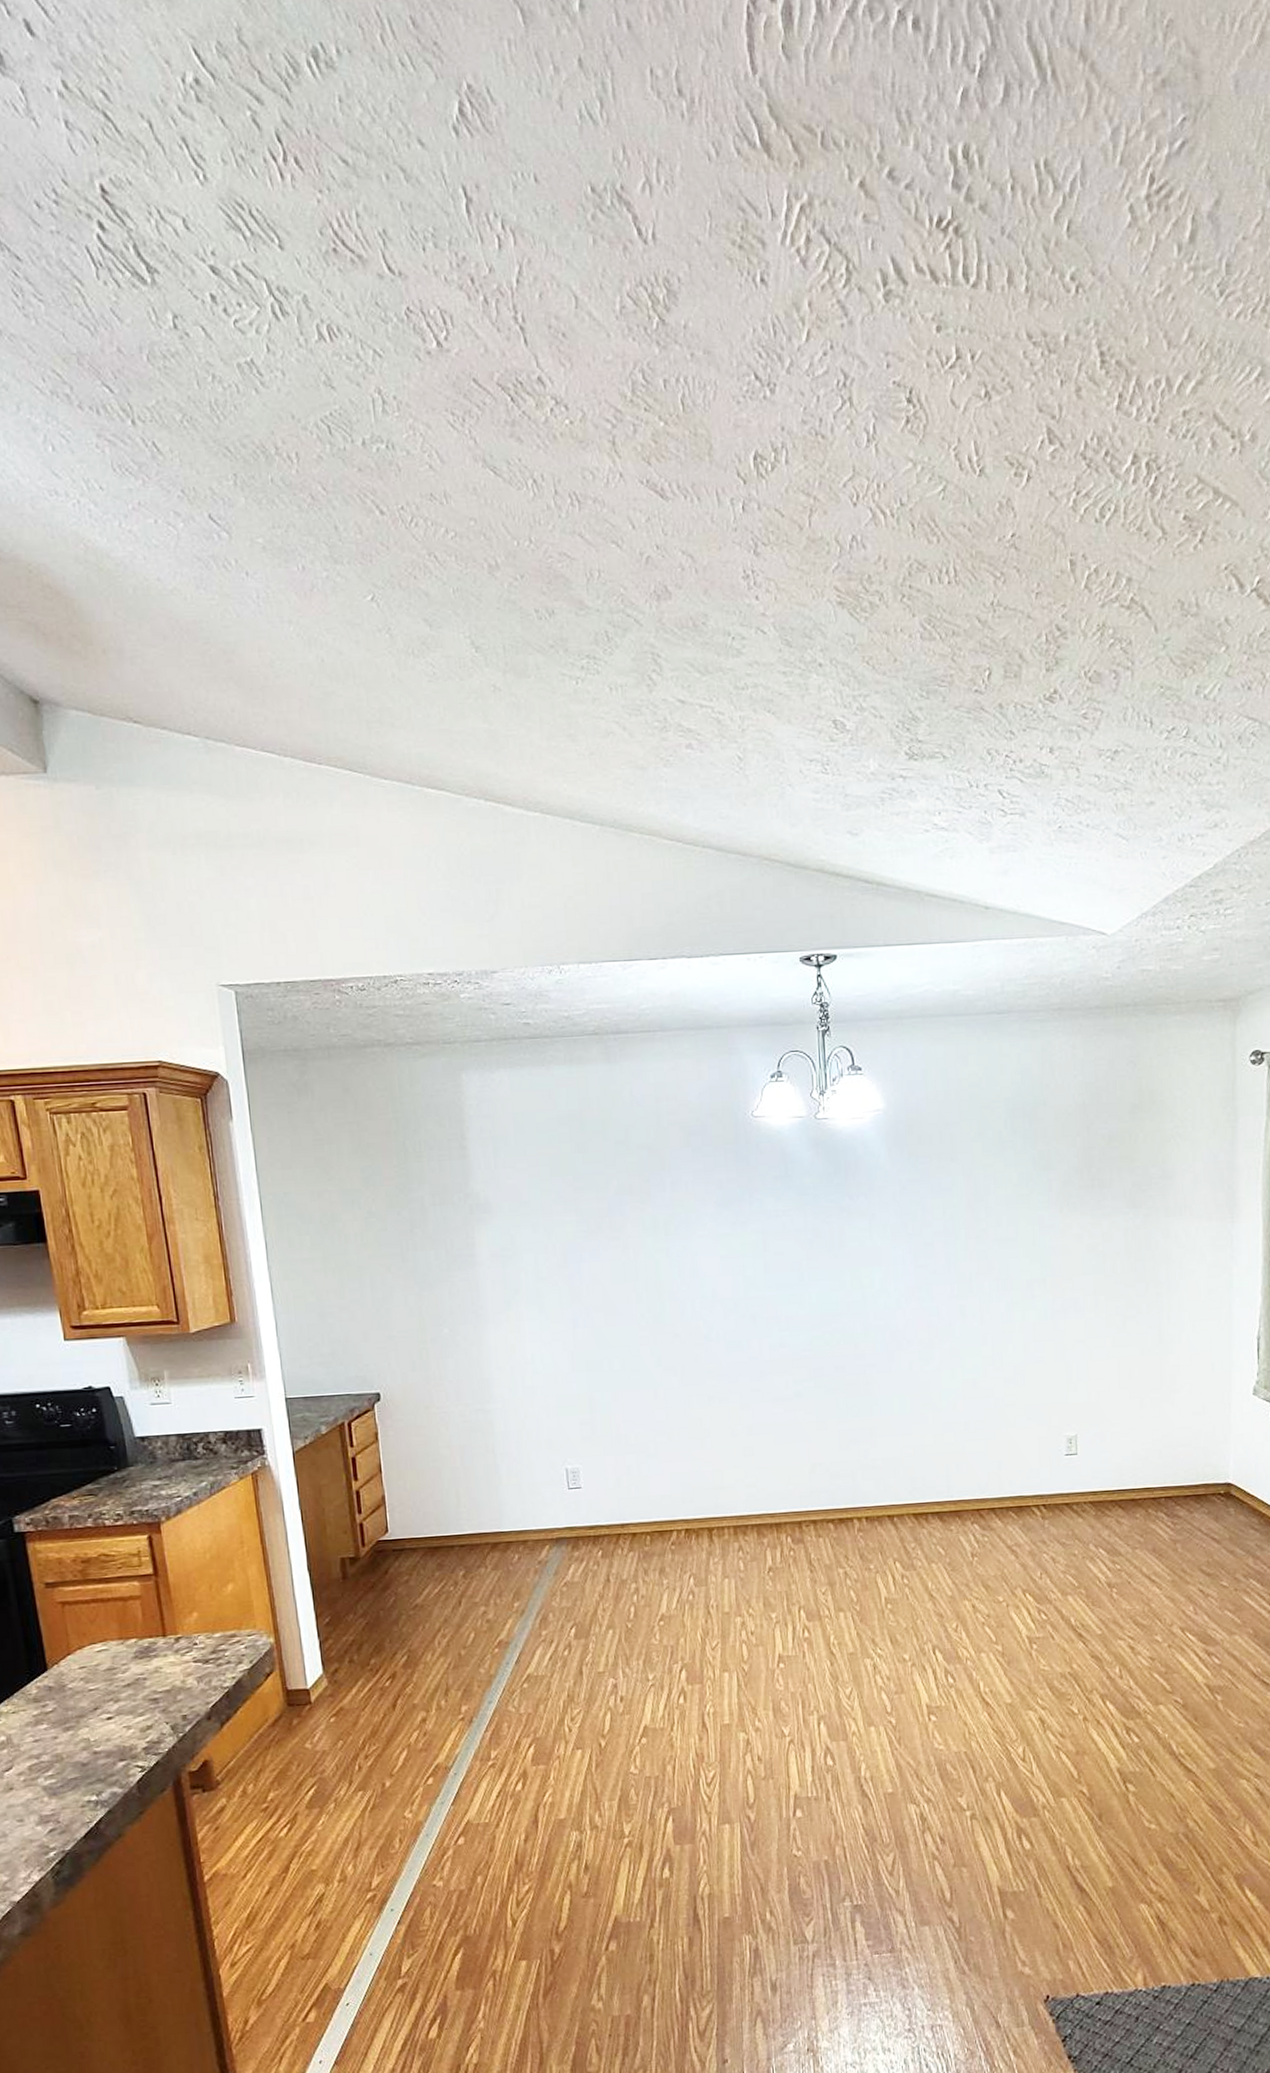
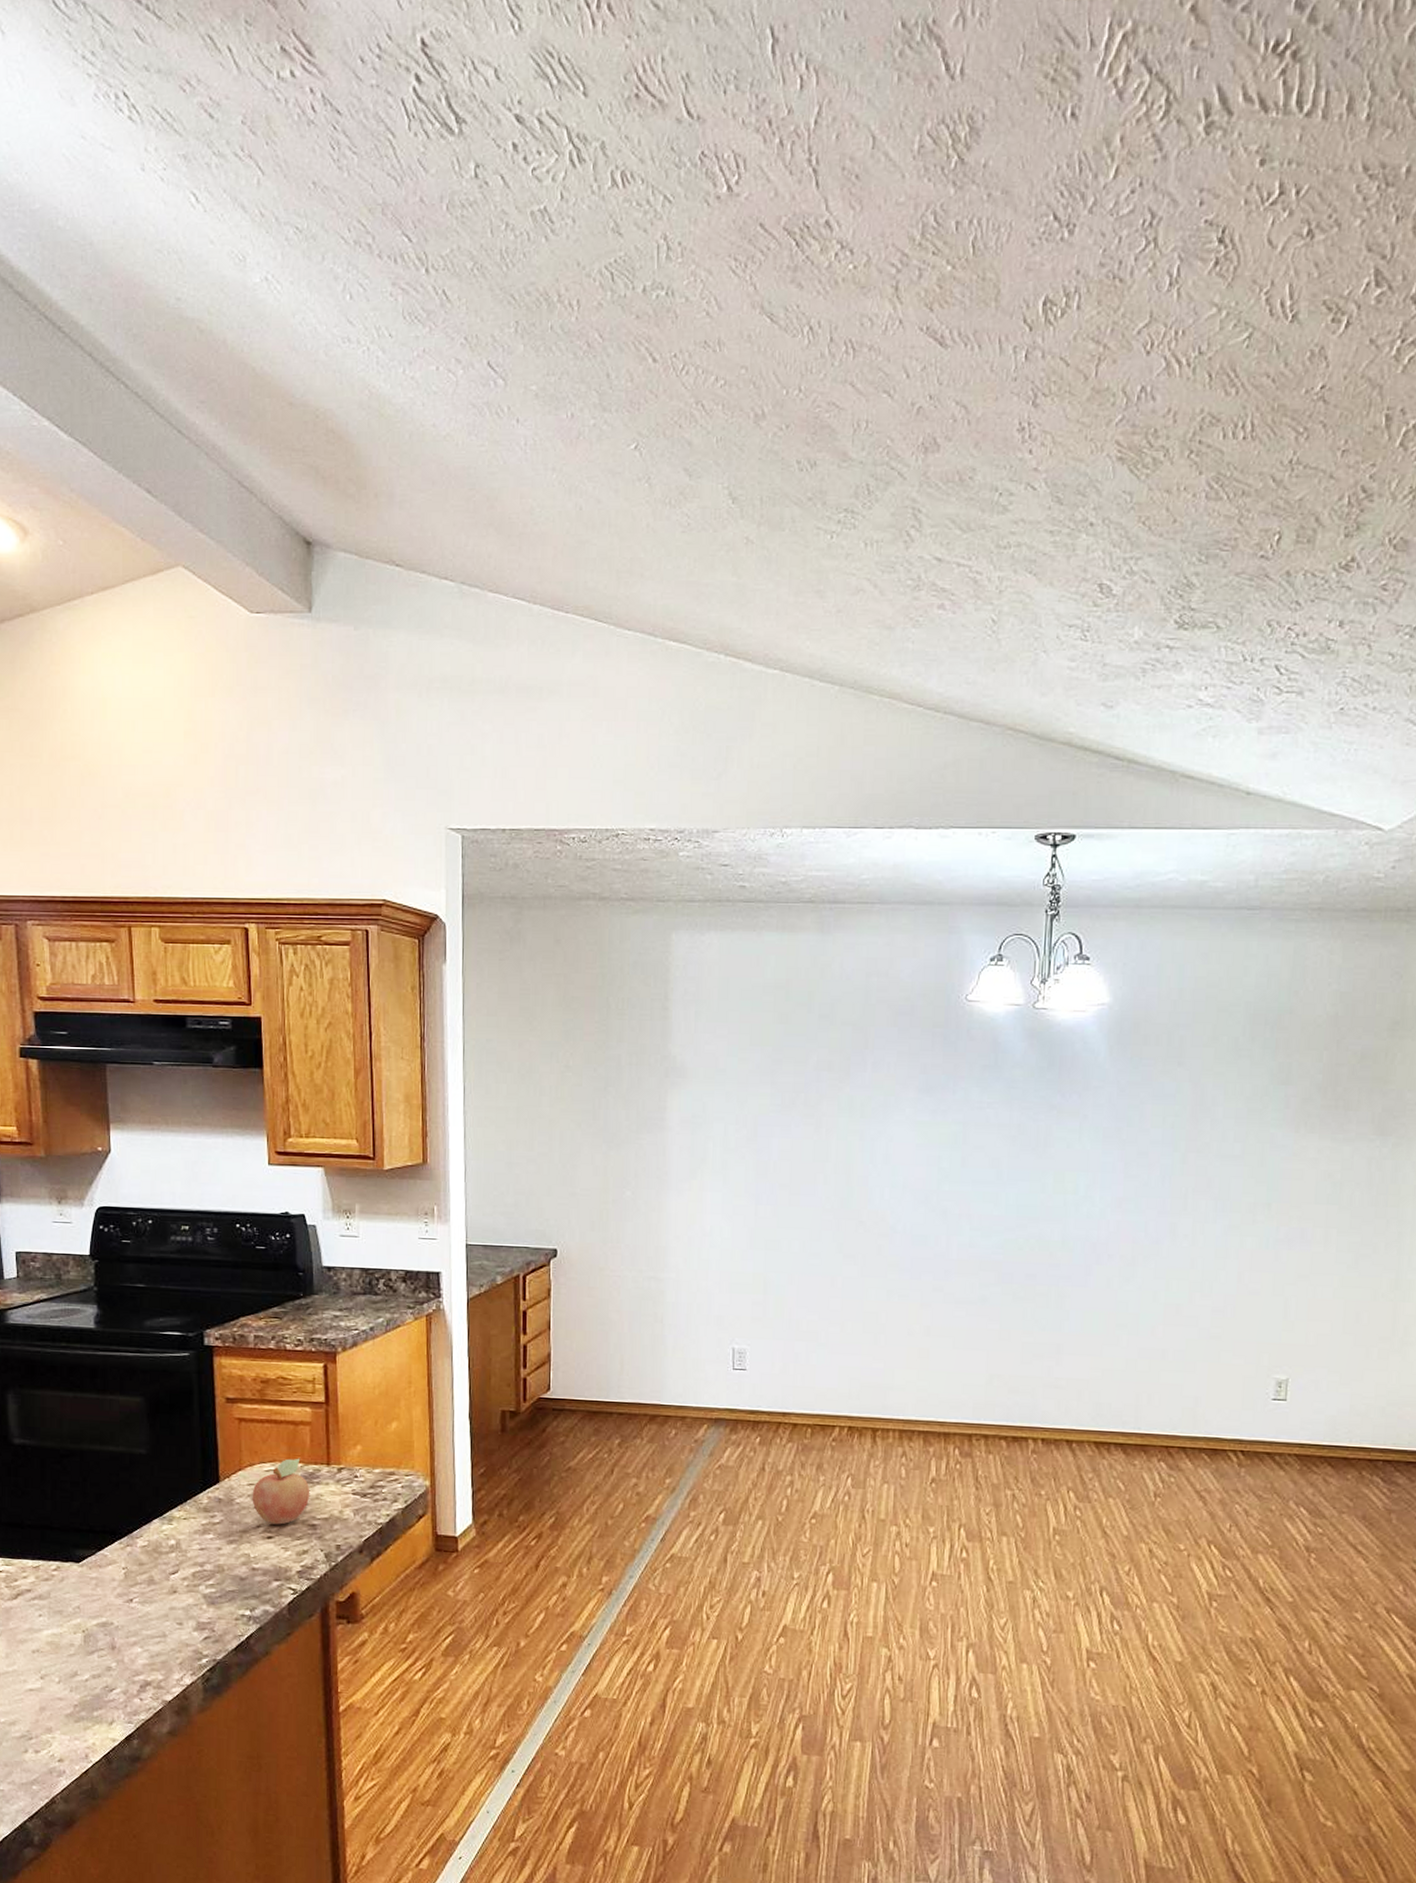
fruit: none [84,1633,148,1705] -> present [252,1458,310,1525]

